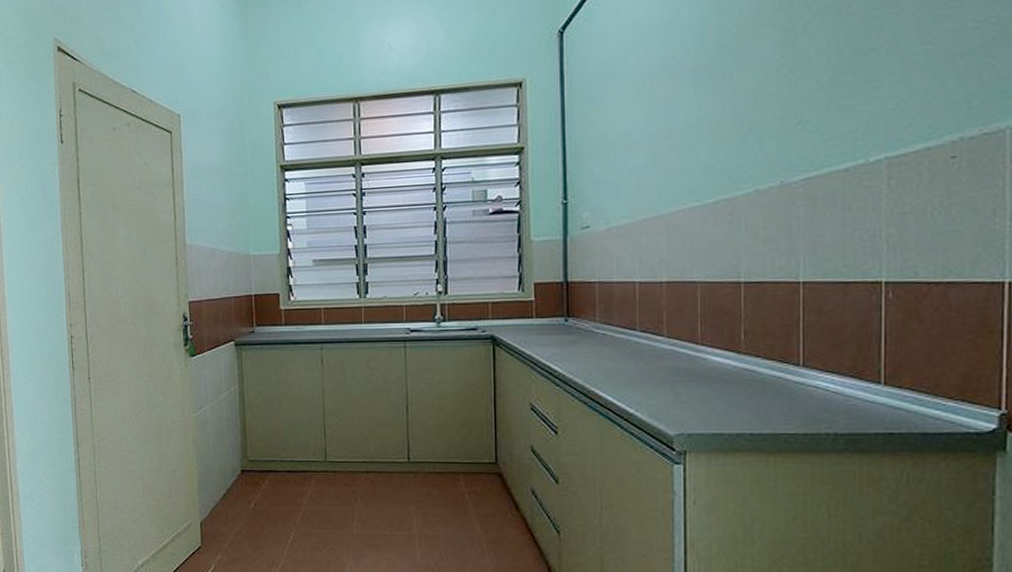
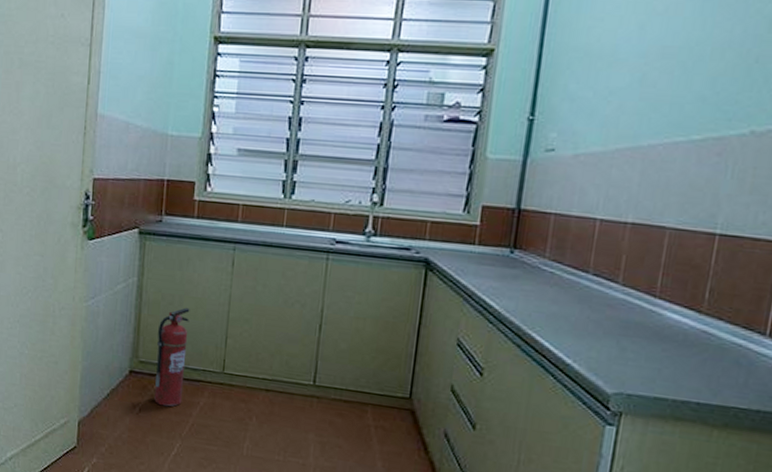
fire extinguisher: none [263,406,292,499] -> present [154,307,190,407]

